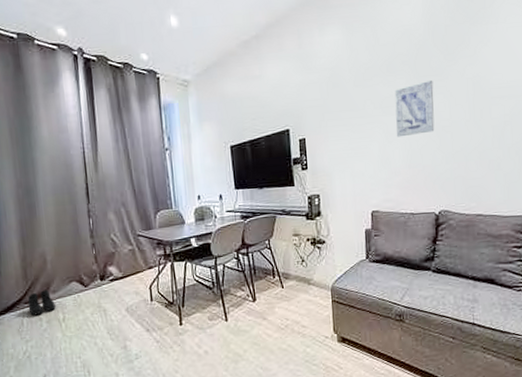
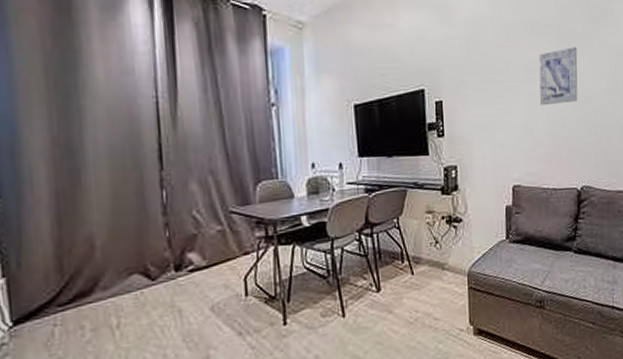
boots: present [27,290,56,316] -> none [62,286,106,323]

